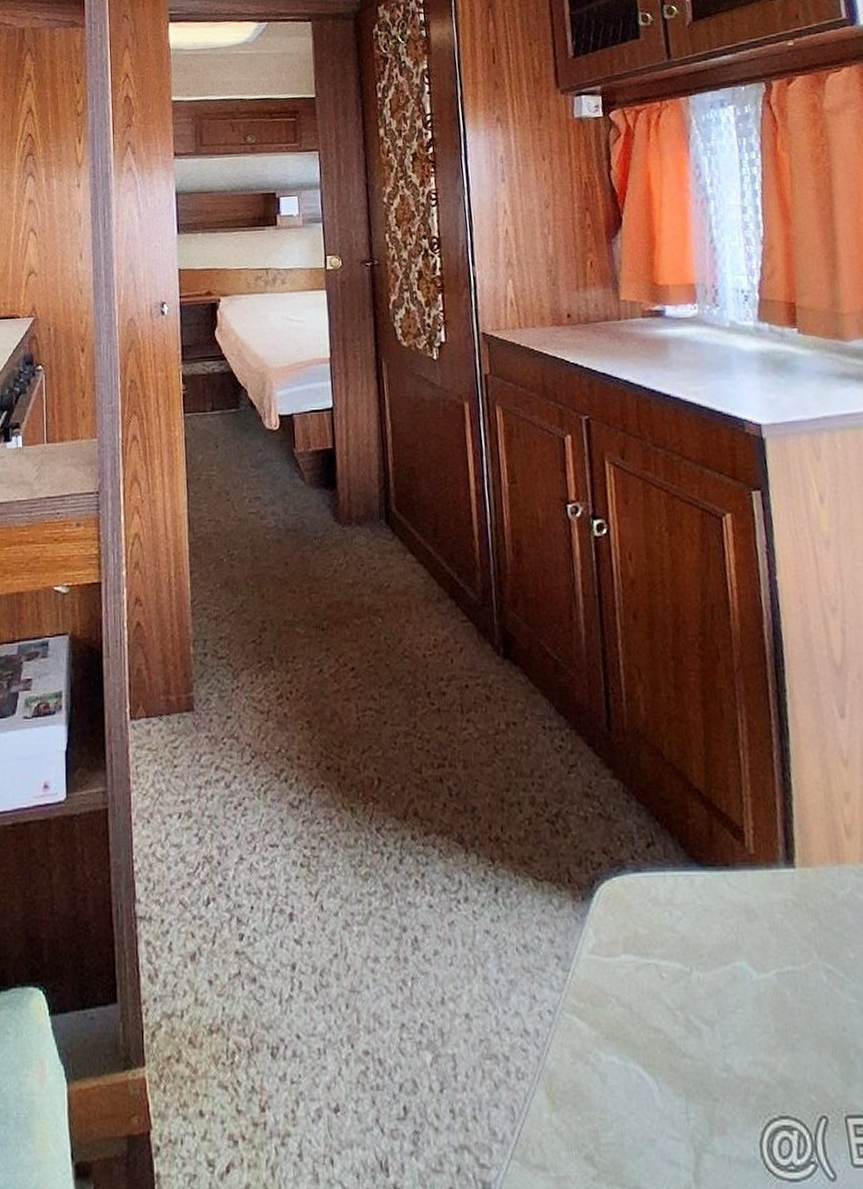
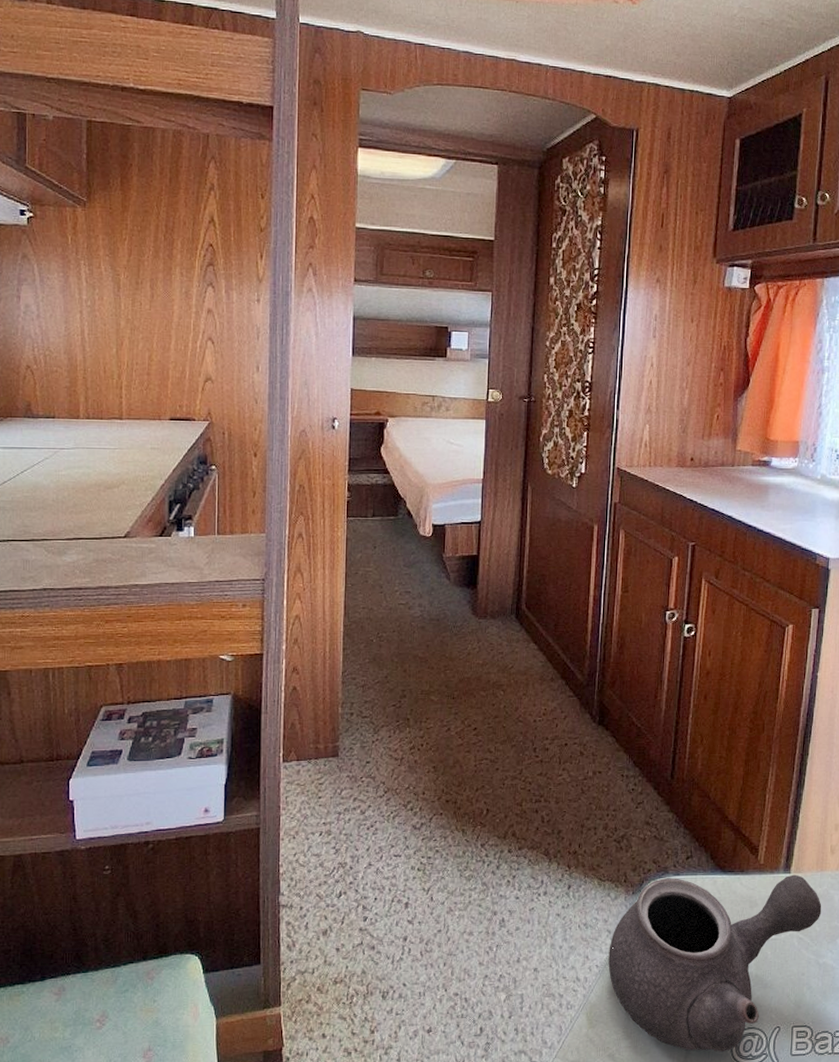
teapot: none [561,869,852,1158] -> present [608,874,822,1053]

